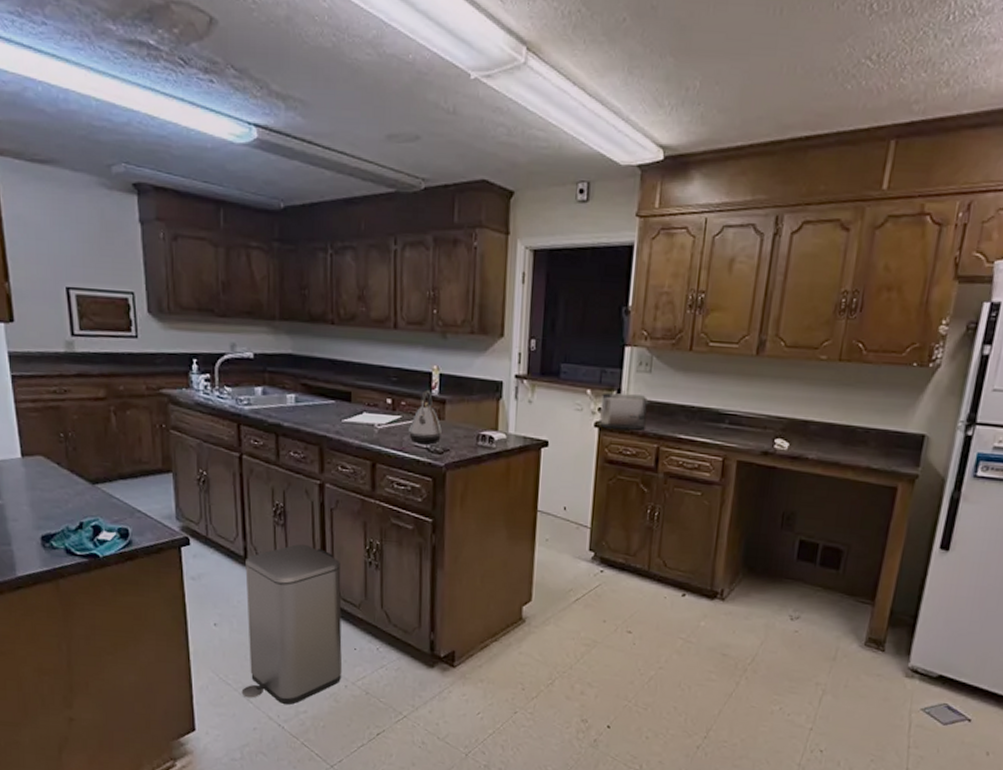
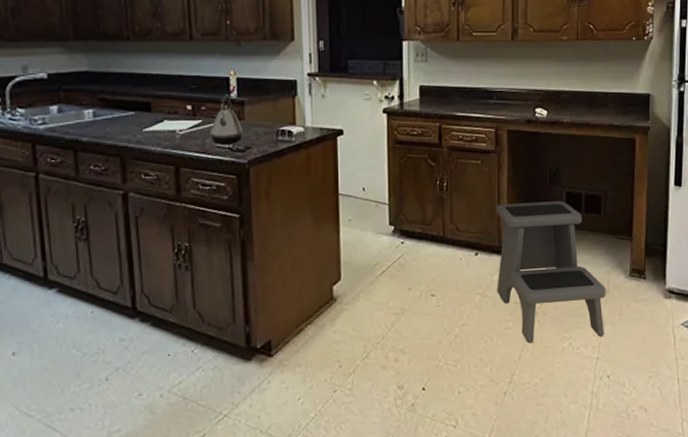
pedal bin: present [241,544,343,705] -> none [46,256,157,427]
toaster: present [600,392,650,430] -> none [387,82,429,114]
step stool: none [702,543,833,707] -> present [495,201,606,344]

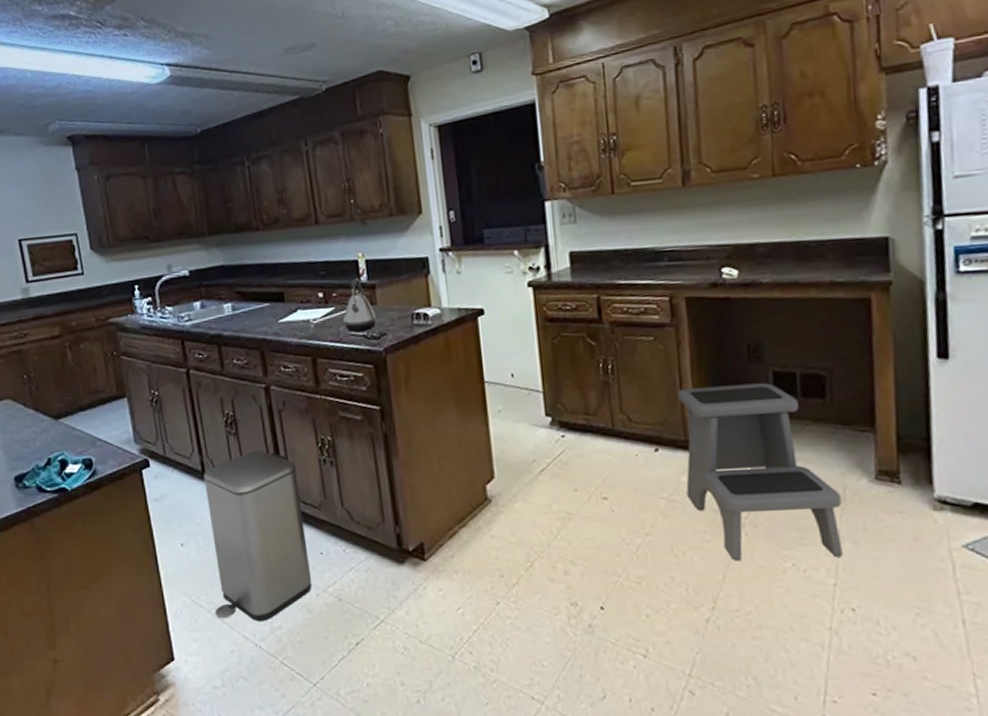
pedal bin: none [46,256,157,427] -> present [203,451,312,621]

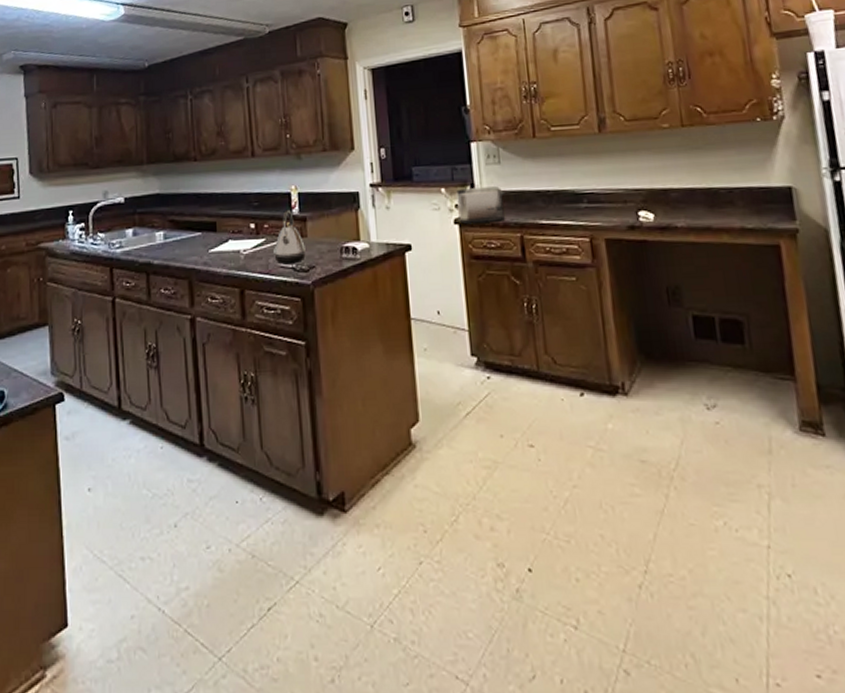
pedal bin: present [203,451,312,621] -> none [117,386,225,580]
toaster: none [530,247,581,288] -> present [456,186,505,225]
step stool: present [677,383,843,561] -> none [600,327,774,519]

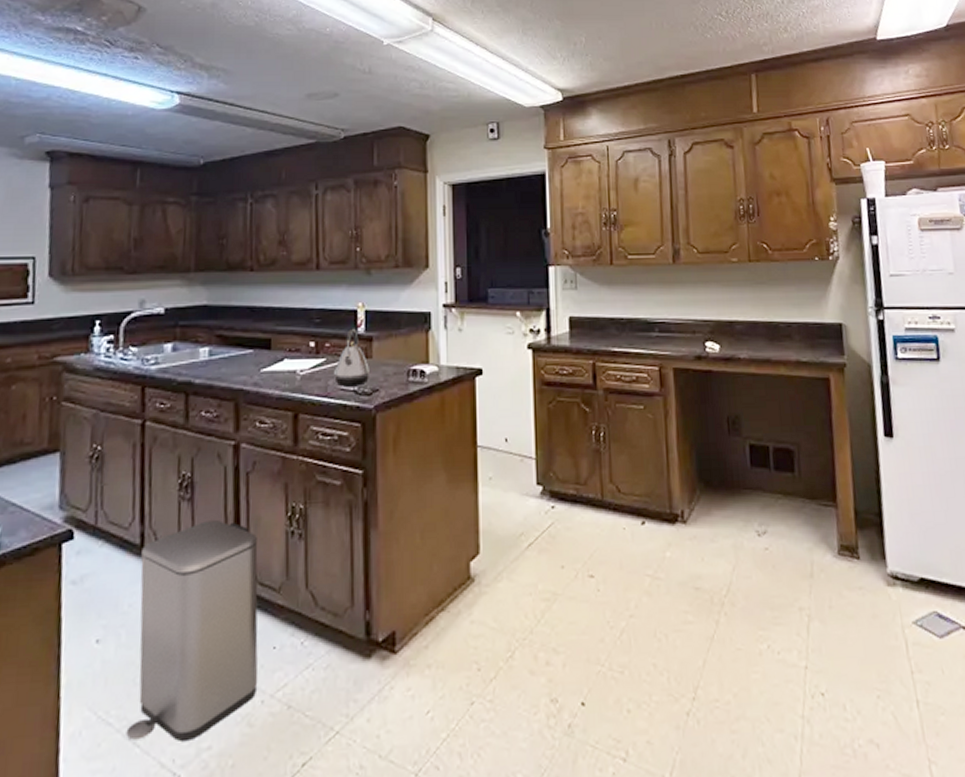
pedal bin: none [117,386,225,580] -> present [125,520,258,741]
toaster: present [456,186,505,225] -> none [532,312,580,350]

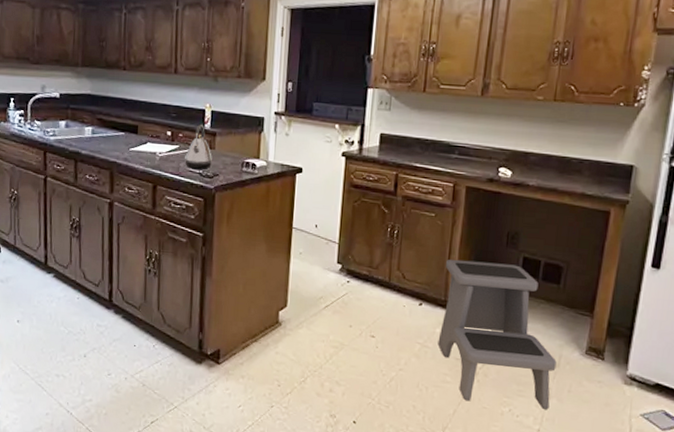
pedal bin: present [125,520,258,741] -> none [37,253,125,393]
step stool: none [664,455,812,645] -> present [437,259,557,410]

